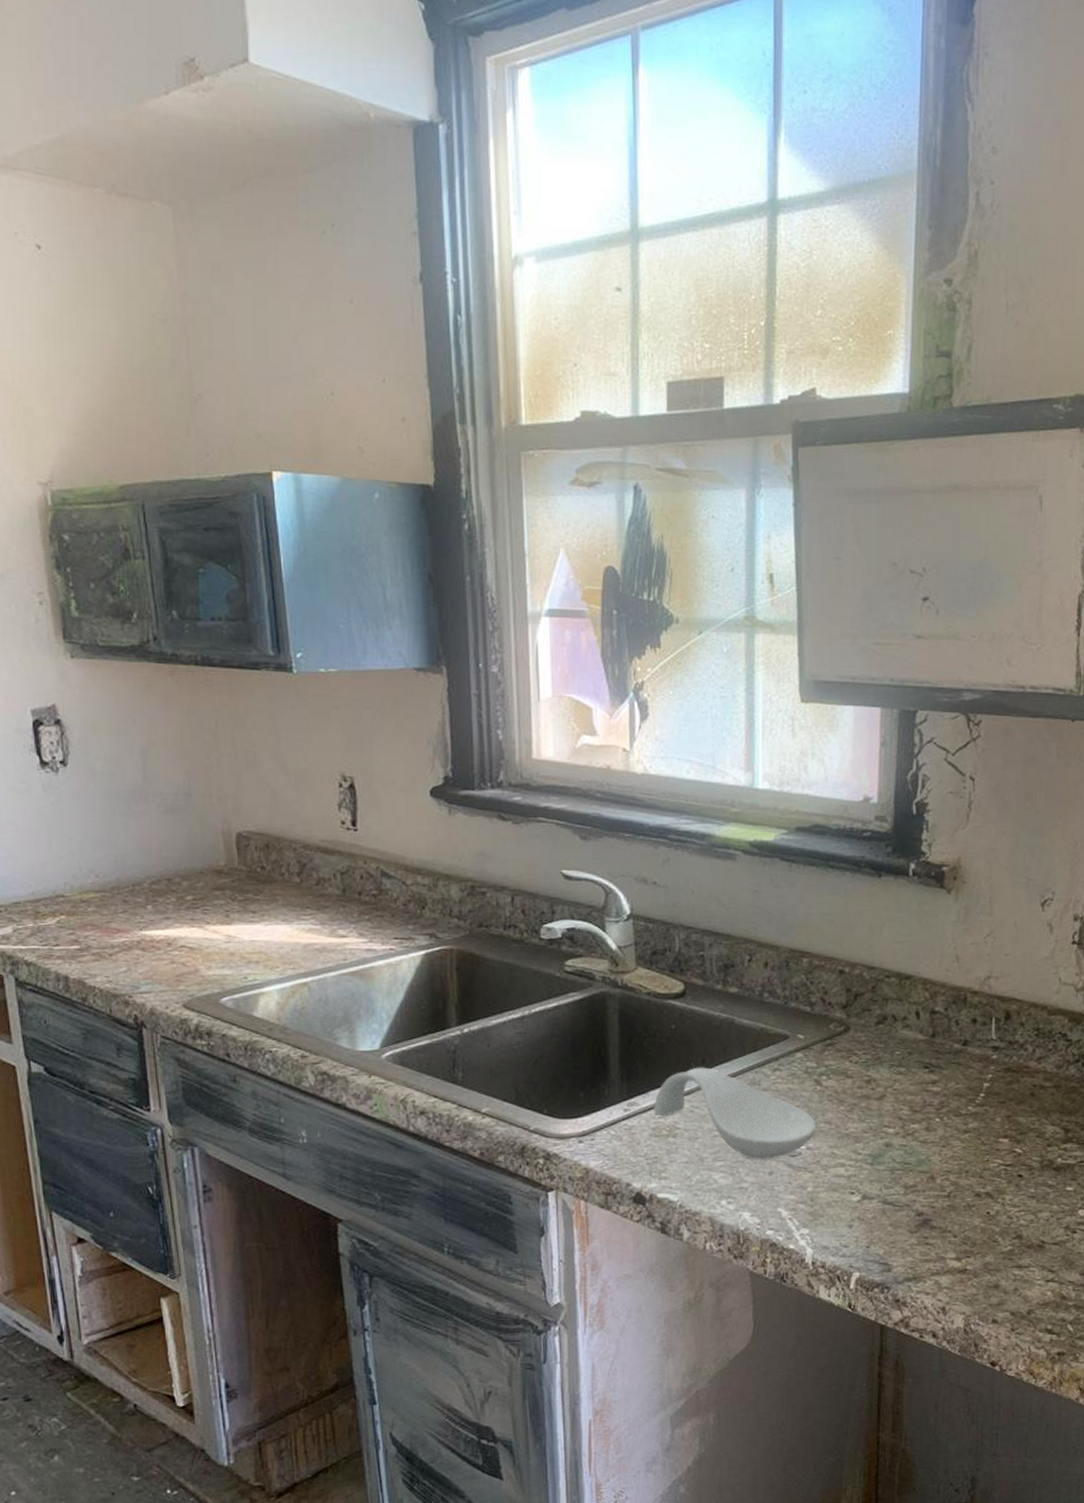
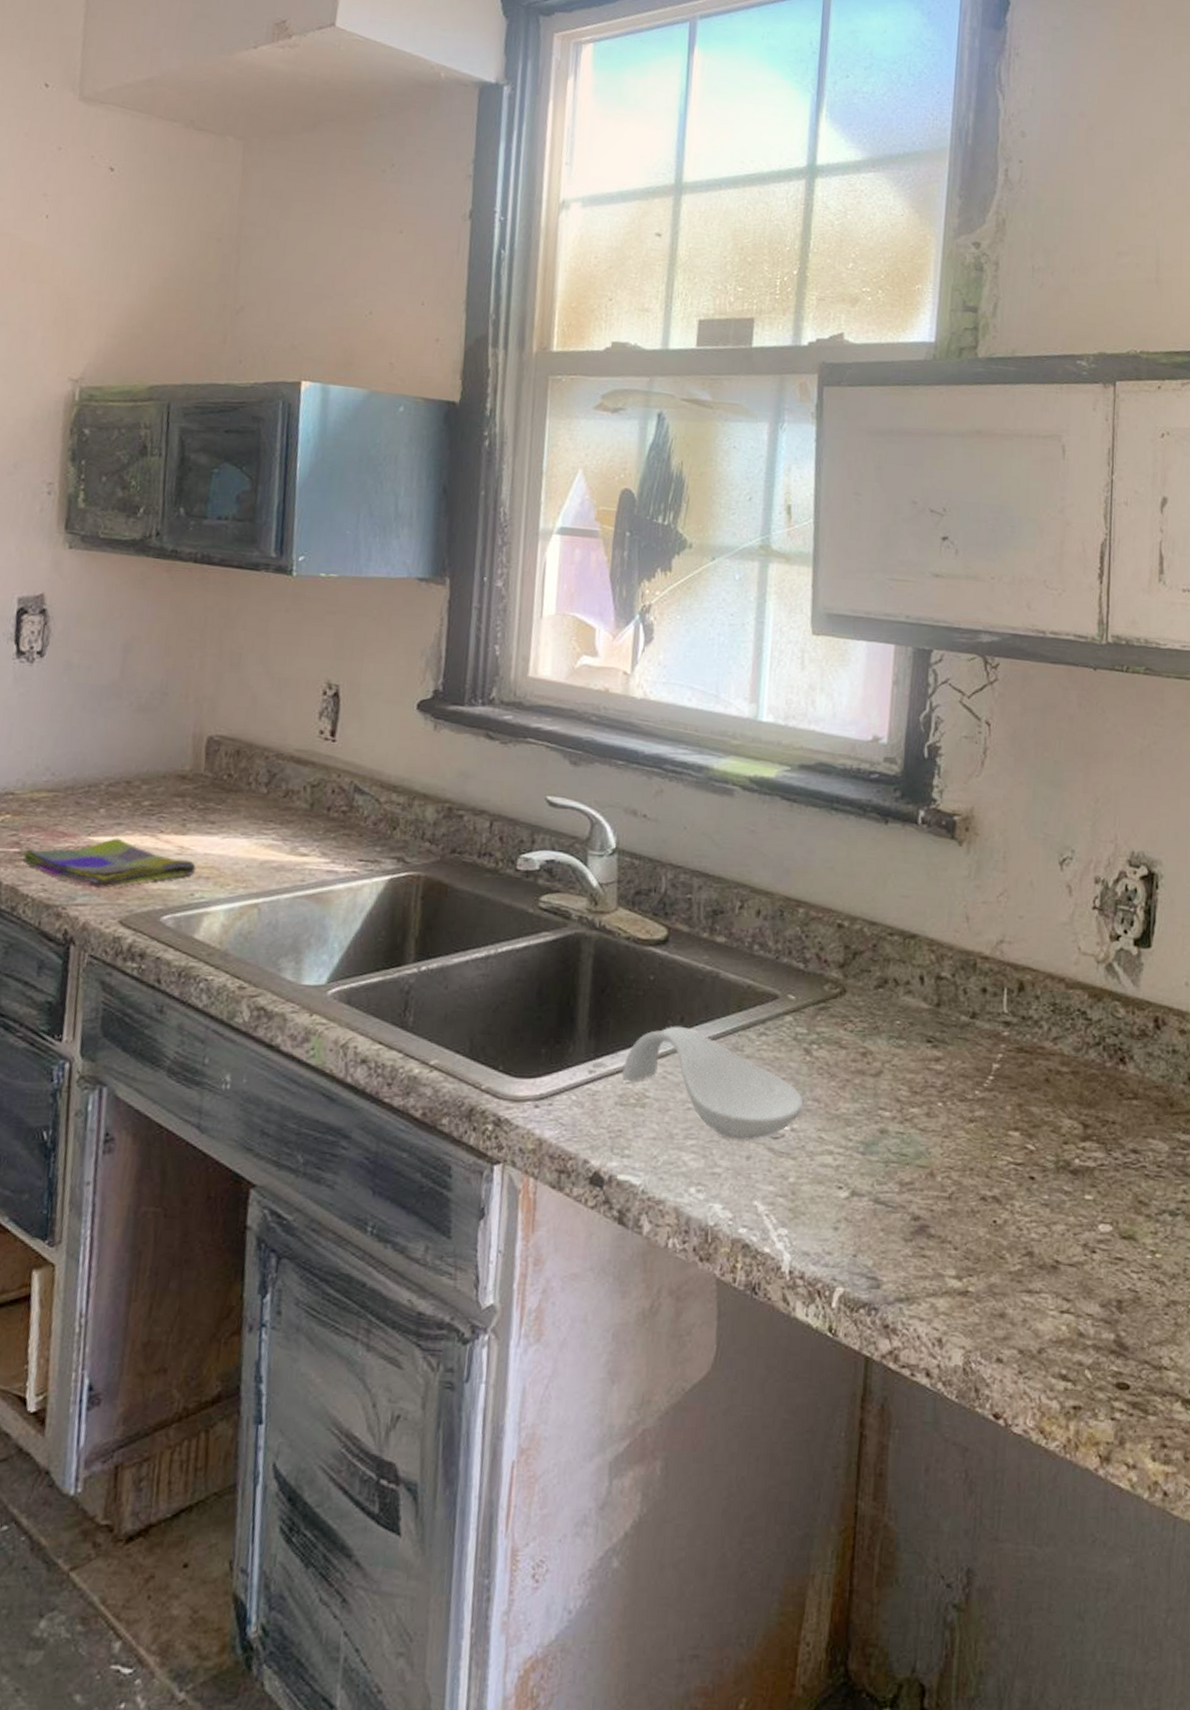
dish towel: none [83,931,245,977] -> present [22,838,196,888]

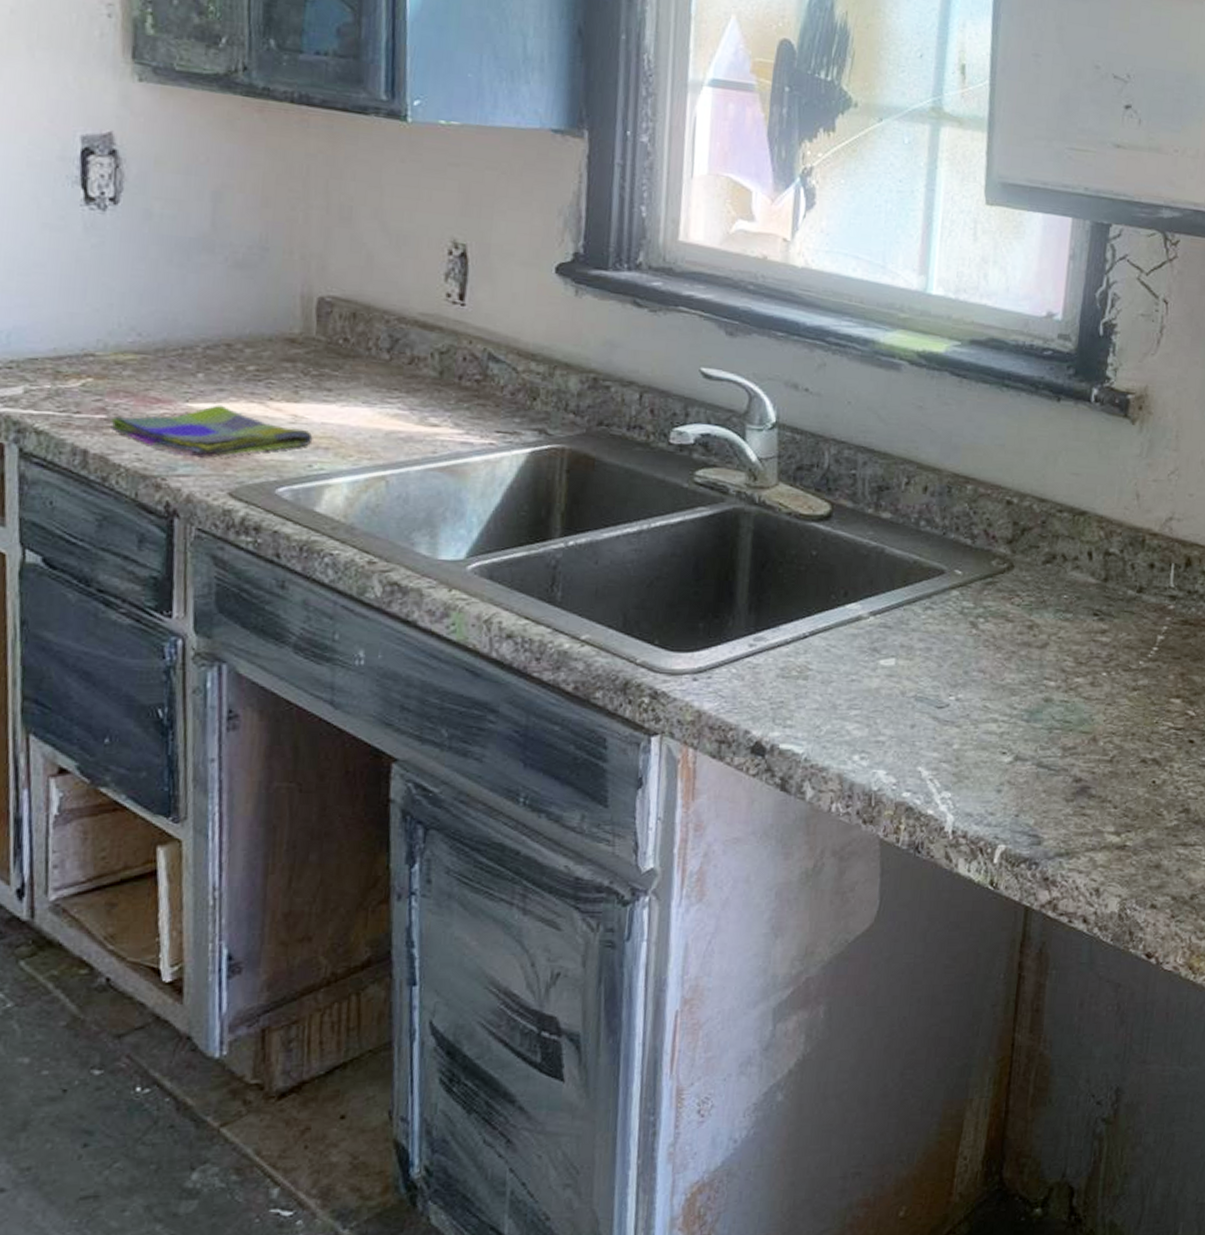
spoon rest: present [621,1026,805,1141] -> none [783,600,970,710]

